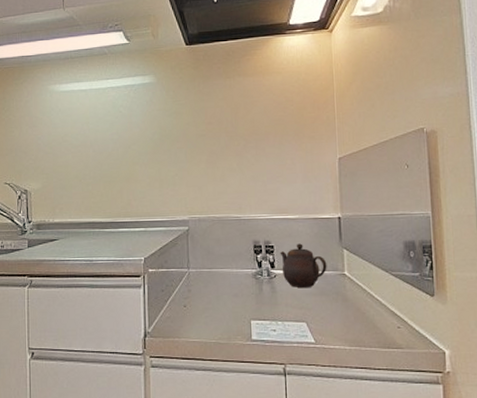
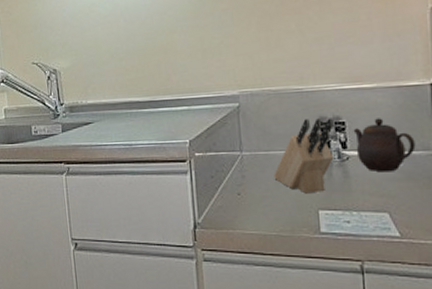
knife block: none [215,242,265,306] -> present [274,118,334,194]

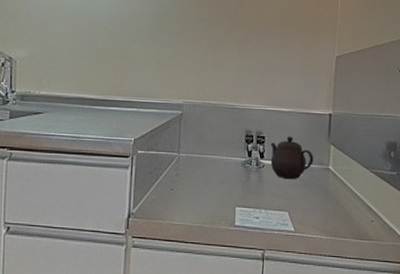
knife block: present [274,118,334,194] -> none [203,131,256,193]

